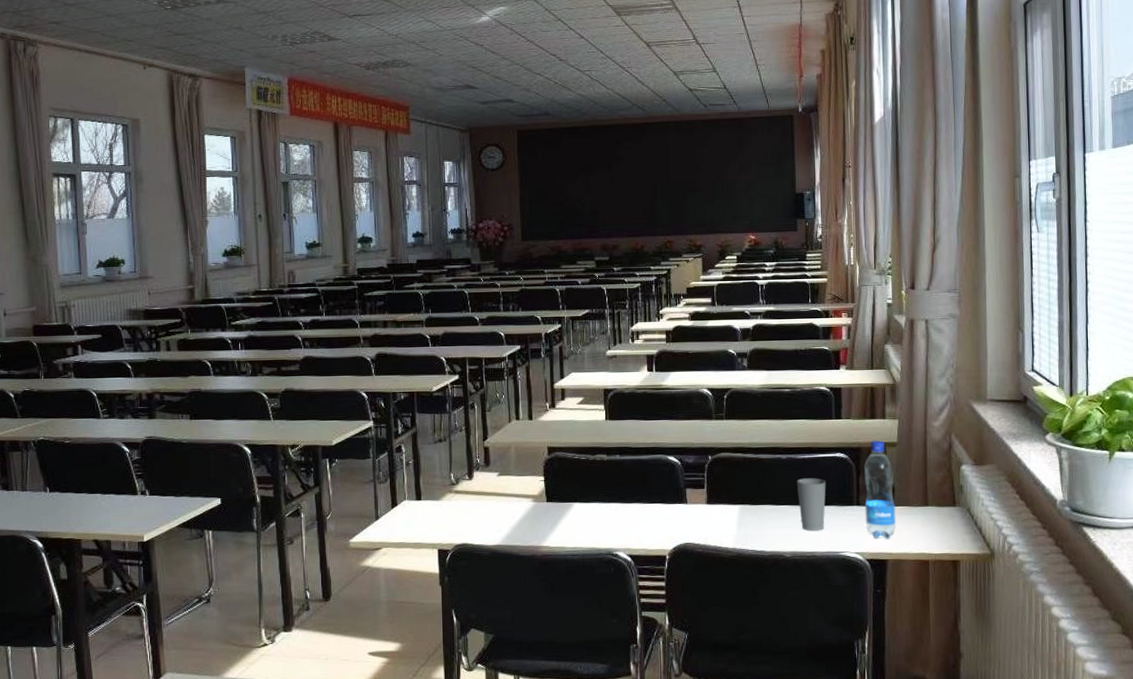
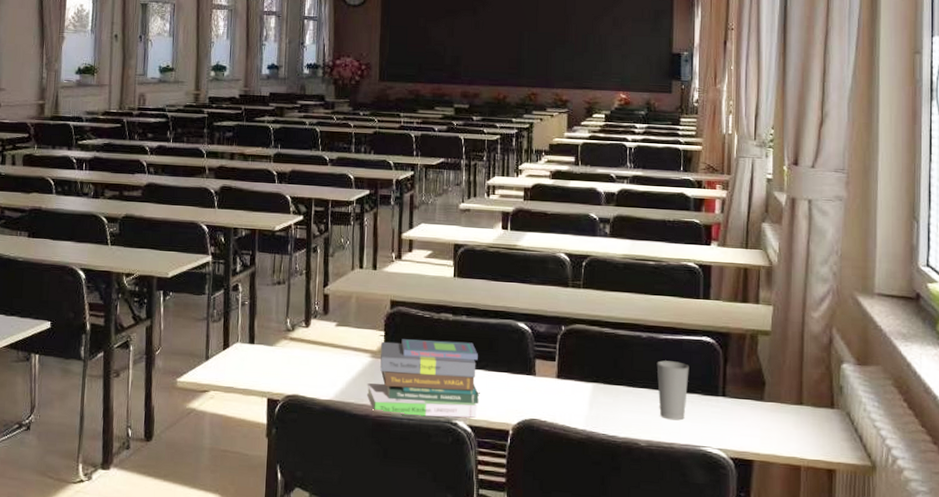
books: none [531,479,636,553] -> present [367,339,479,418]
bottle: present [863,440,896,539] -> none [731,327,766,438]

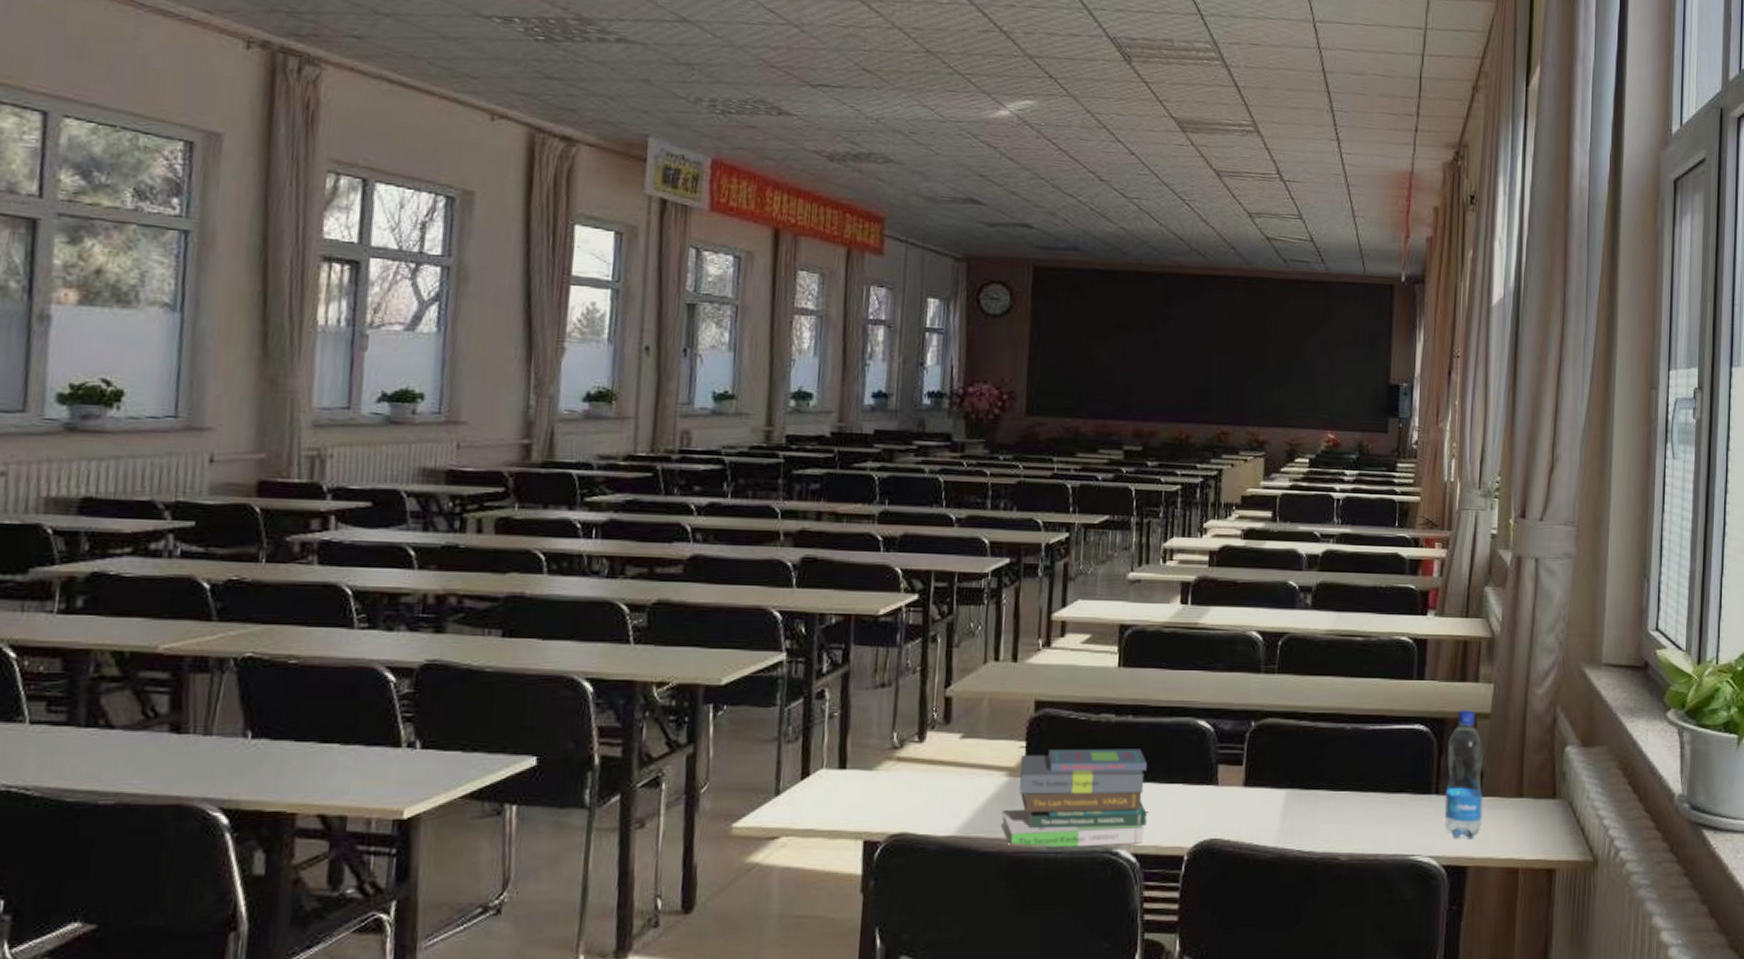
cup: present [656,360,689,421] -> none [1362,756,1399,827]
bottle: none [731,327,766,438] -> present [1444,710,1484,840]

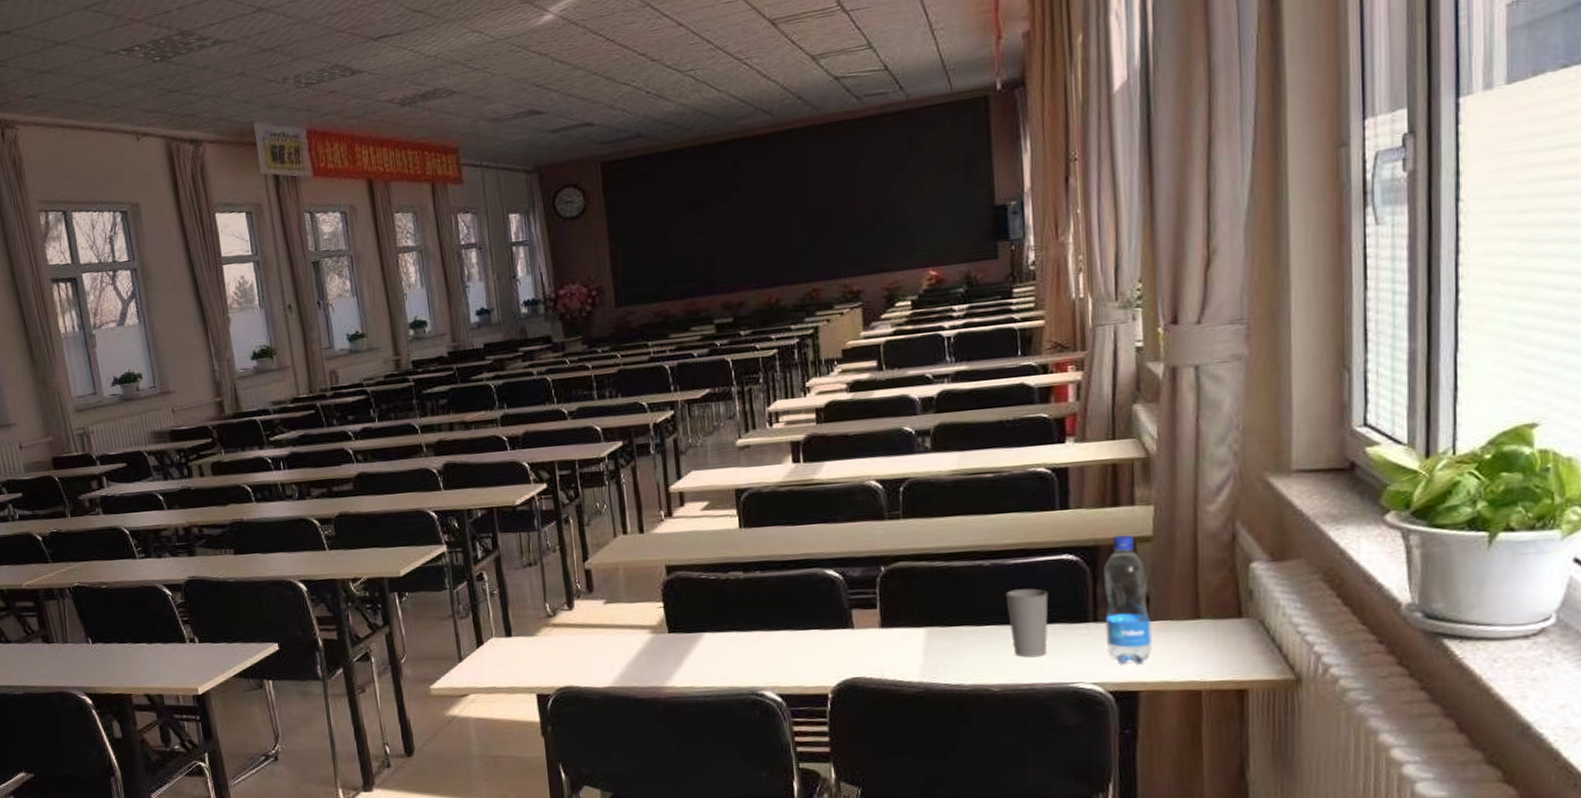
books: present [1001,748,1147,849] -> none [650,600,787,694]
cup: none [1362,756,1399,827] -> present [1005,588,1049,658]

